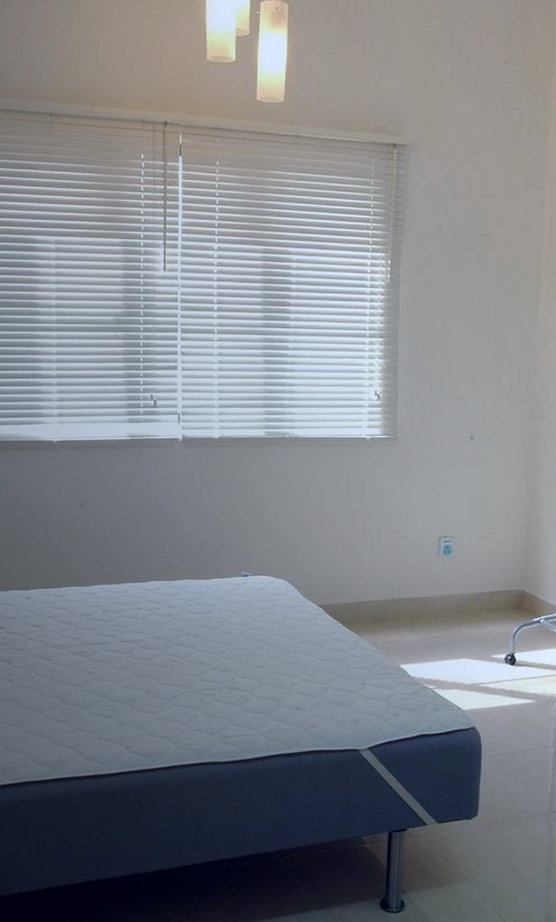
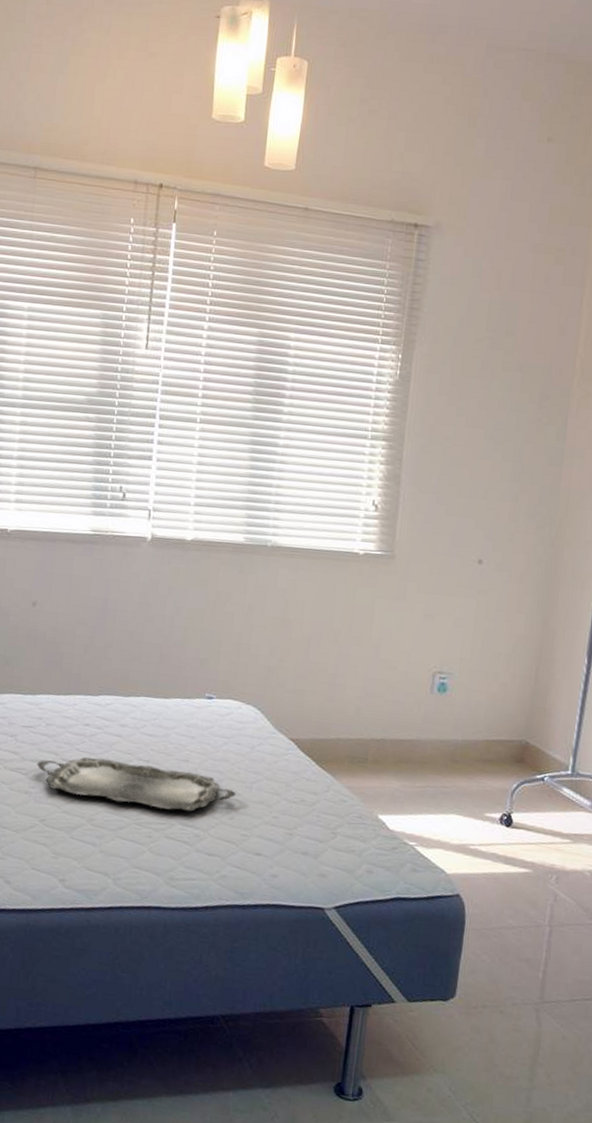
serving tray: none [96,637,275,677] -> present [36,757,236,812]

